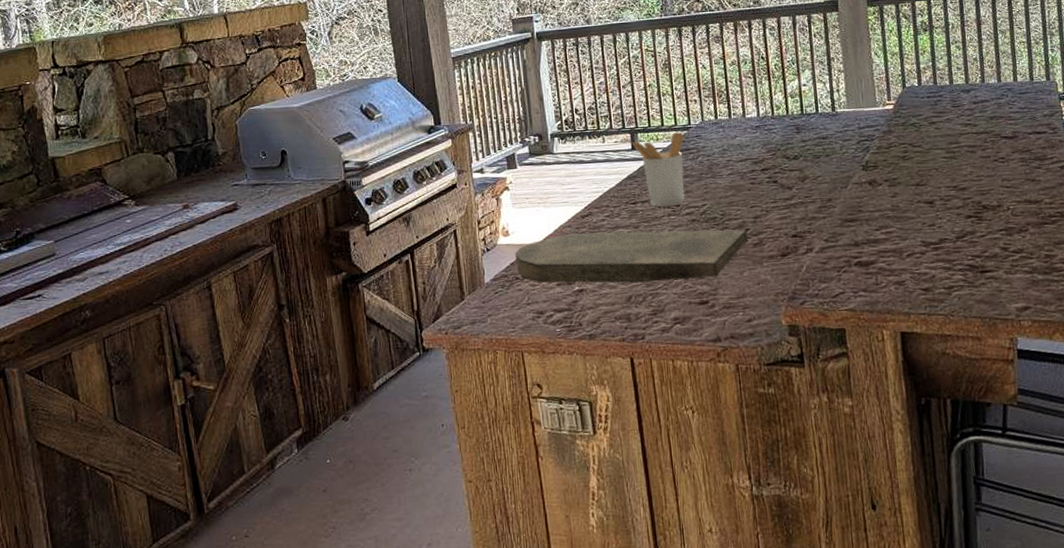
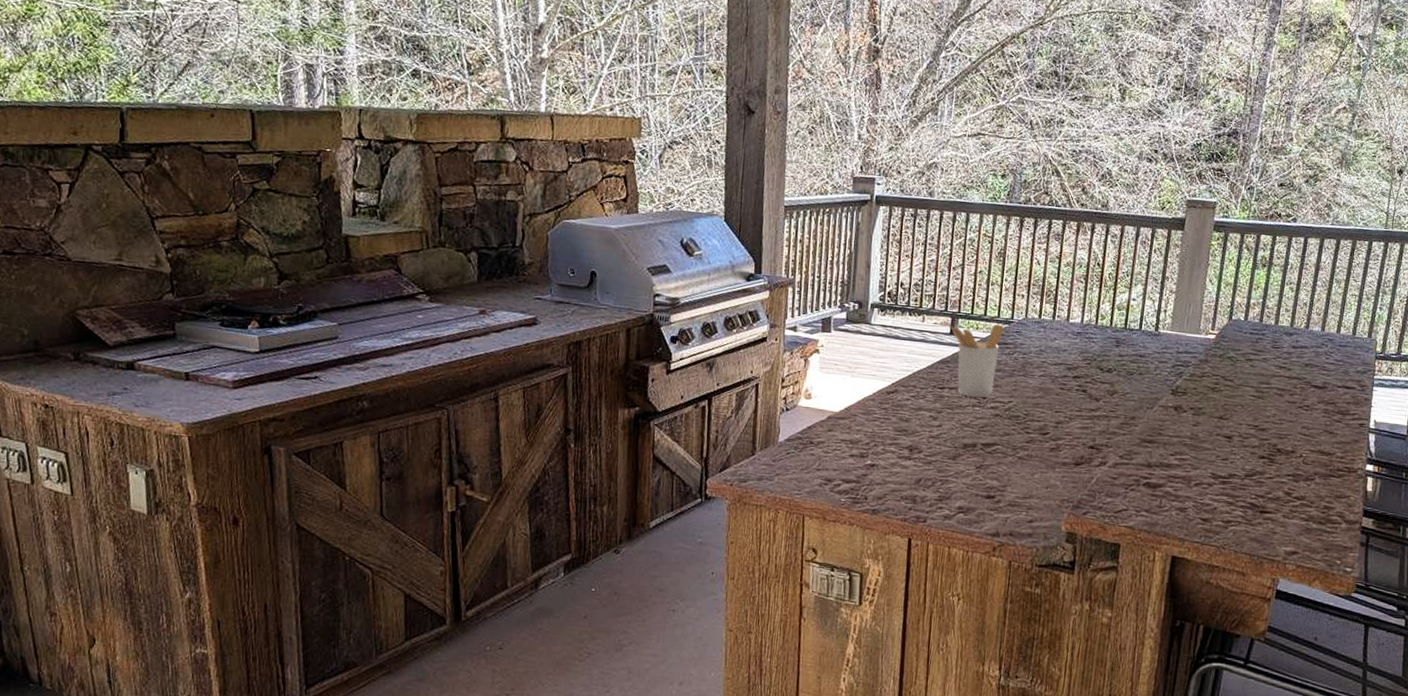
cutting board: present [515,229,748,283] -> none [812,407,1047,474]

